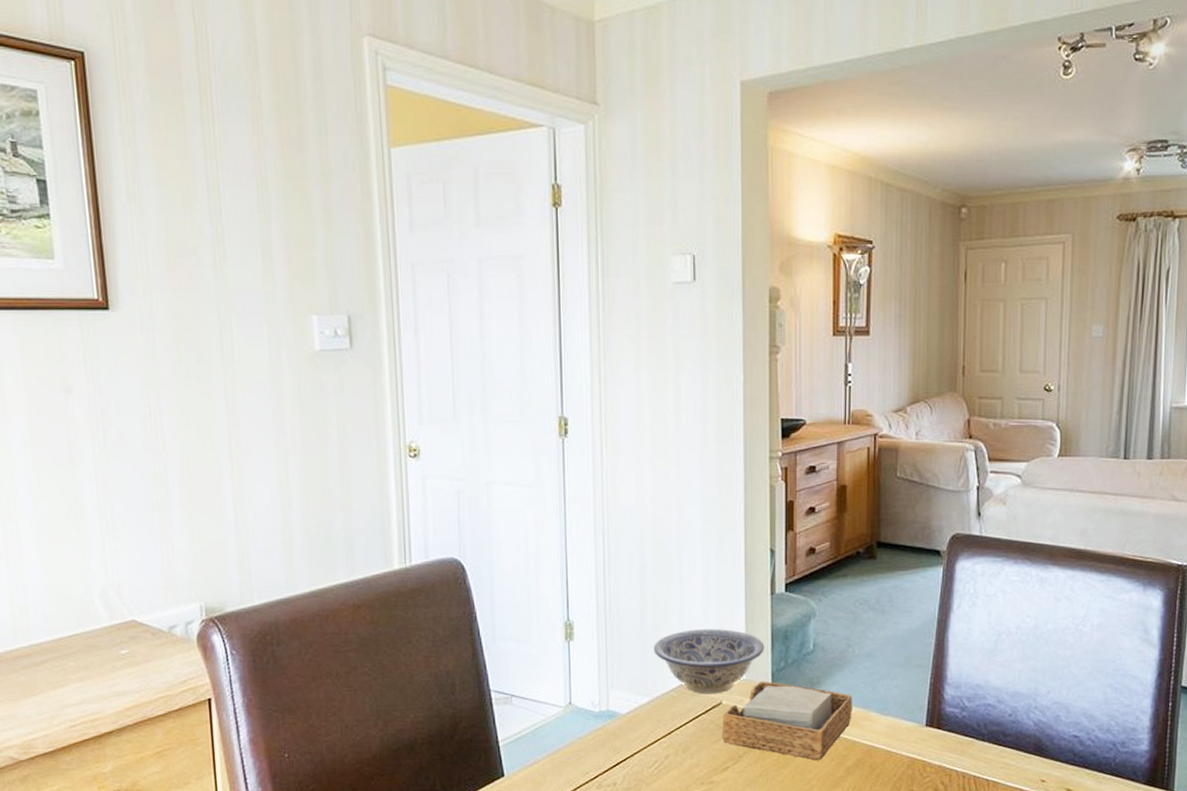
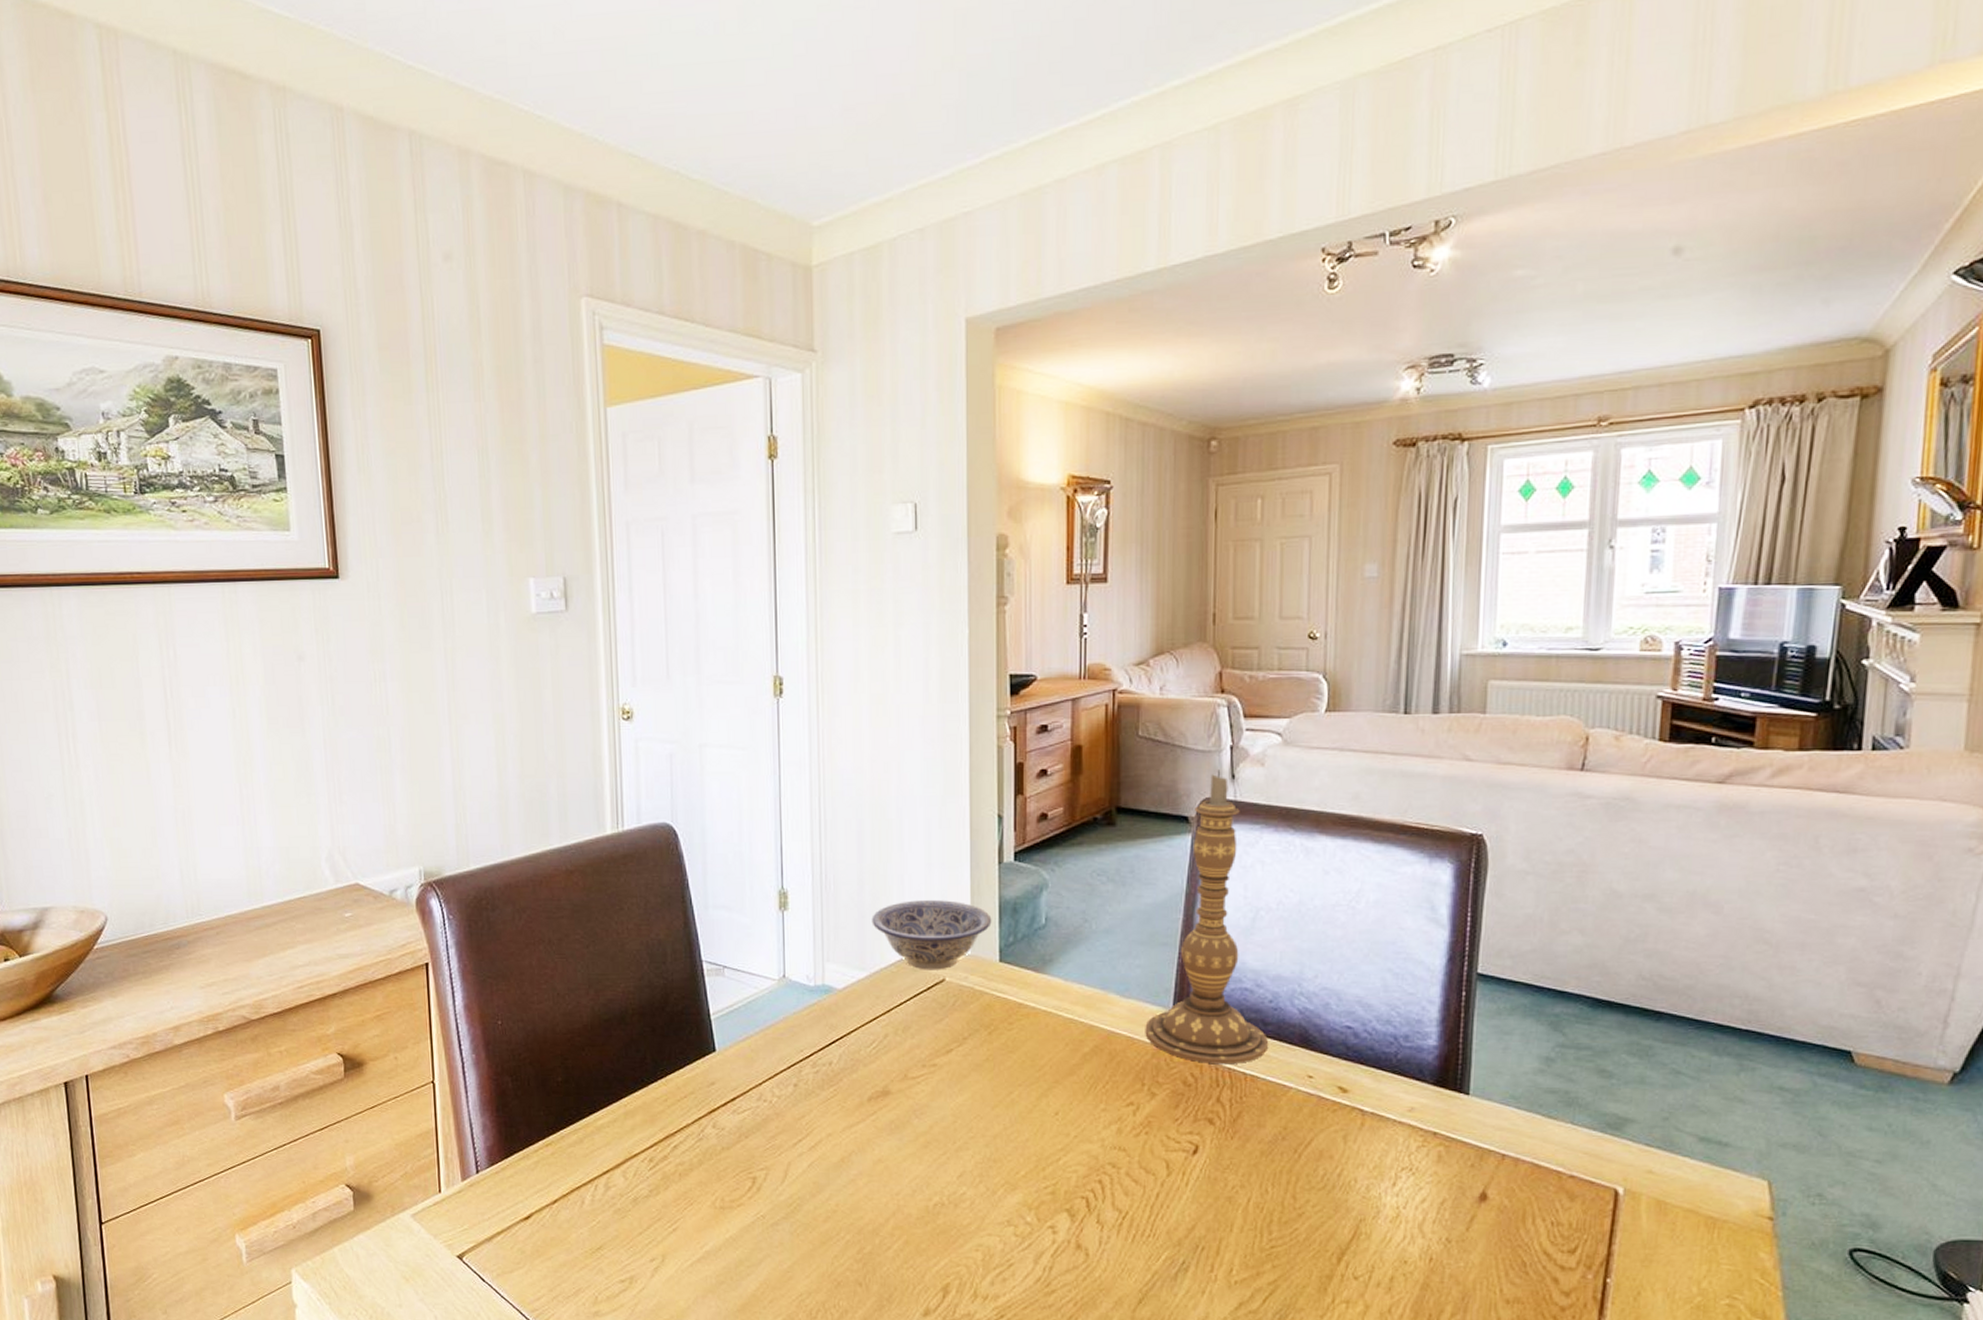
napkin holder: present [722,681,852,761] -> none [945,957,1089,1045]
candlestick: none [901,508,1007,772] -> present [1145,770,1268,1063]

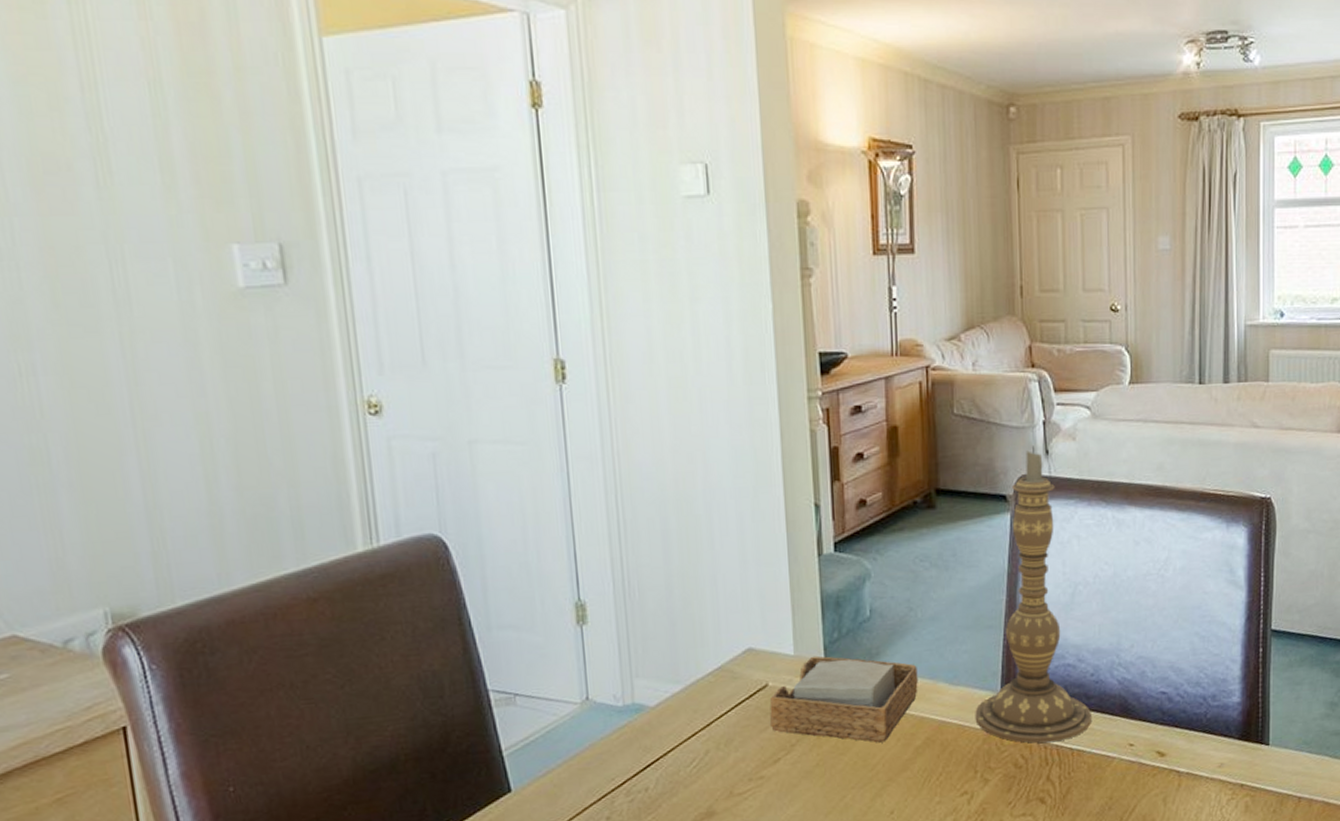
bowl: present [871,900,992,970] -> none [683,599,814,677]
napkin holder: none [945,957,1089,1045] -> present [769,656,918,743]

